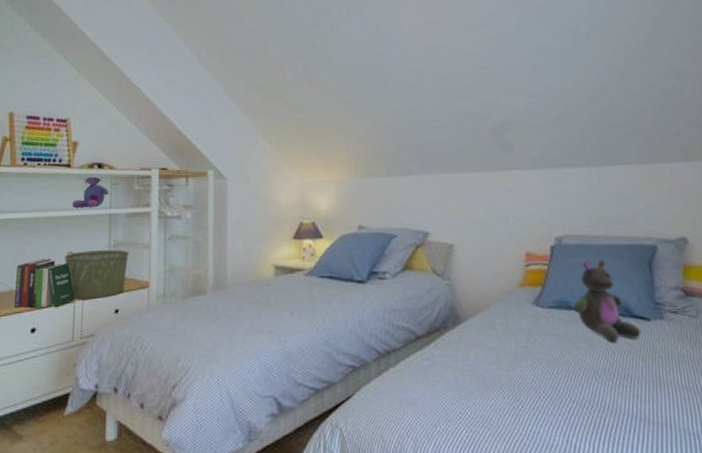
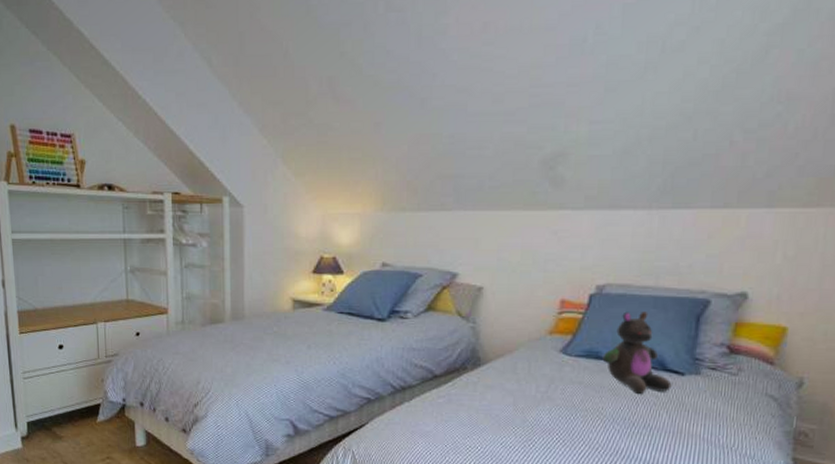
books: present [14,258,75,309] -> none [38,279,97,328]
basket: present [64,250,129,299] -> none [82,275,146,321]
toy: present [73,175,109,209] -> none [86,197,122,232]

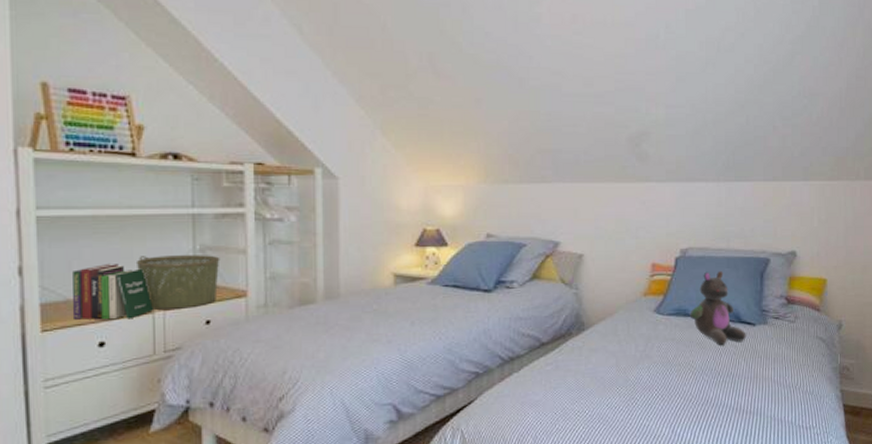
books: none [38,279,97,328] -> present [73,263,153,320]
basket: none [82,275,146,321] -> present [135,255,220,310]

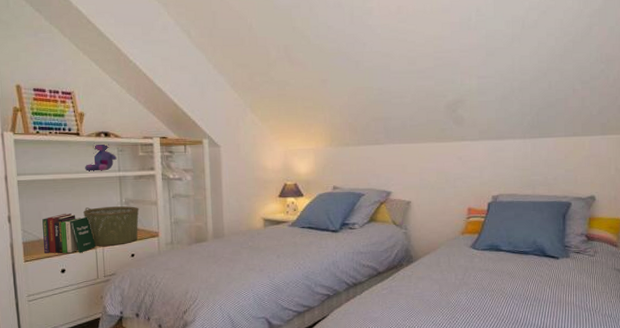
toy: none [142,167,190,206] -> present [85,143,117,172]
stuffed bear: present [690,271,746,345] -> none [501,213,551,275]

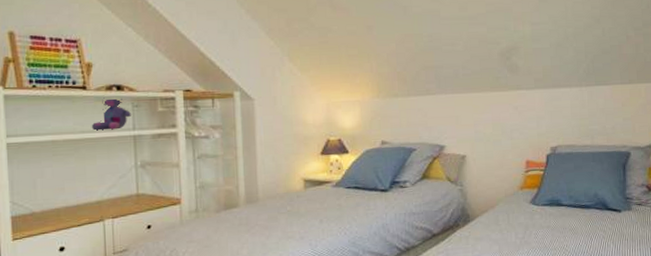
books: present [42,213,96,254] -> none [37,180,103,229]
basket: present [82,206,139,246] -> none [88,169,158,218]

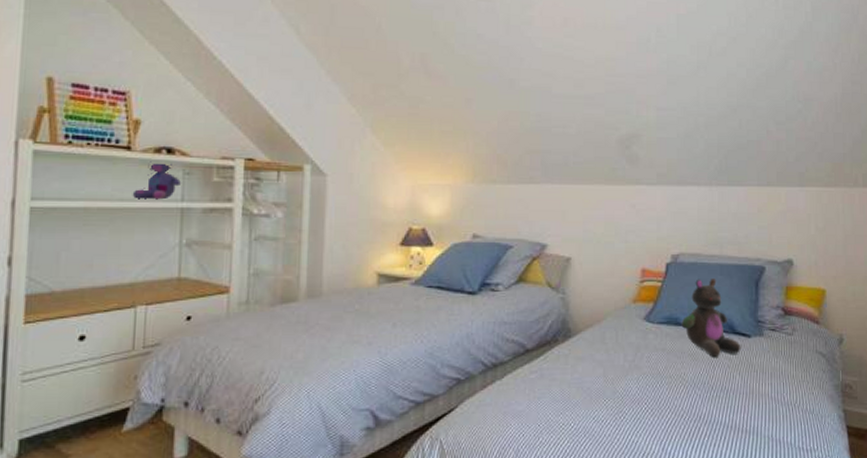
stuffed bear: none [562,165,613,230] -> present [681,279,741,357]

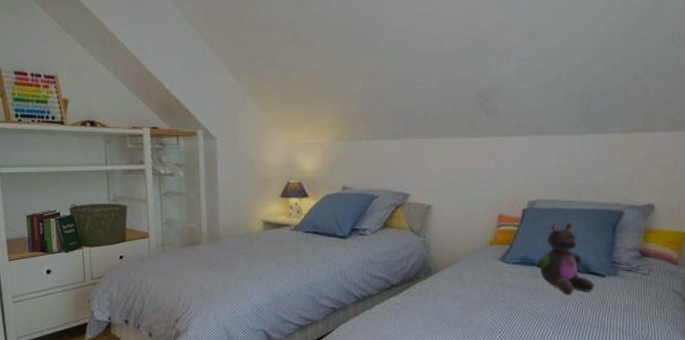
books: none [57,255,136,313] -> present [26,209,82,253]
basket: none [122,249,206,304] -> present [68,203,128,246]
toy: present [133,161,181,200] -> none [70,133,104,164]

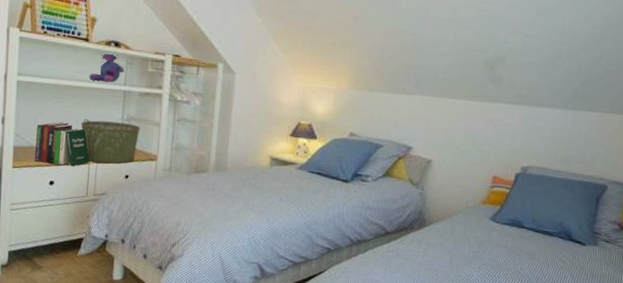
toy: none [70,133,104,164] -> present [90,51,124,83]
stuffed bear: present [535,223,595,294] -> none [523,190,576,258]

